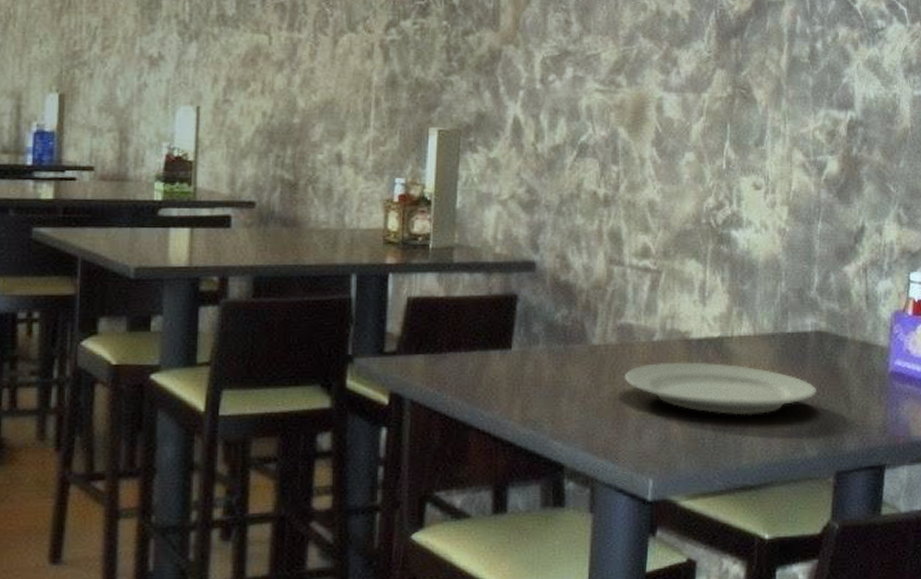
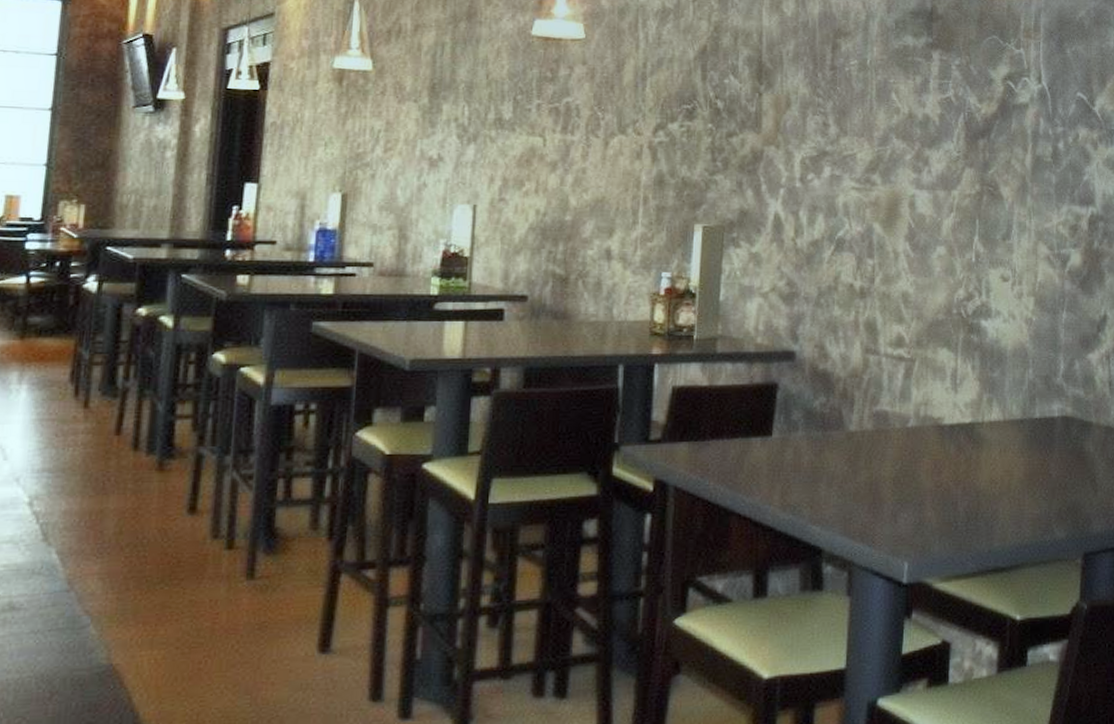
plate: present [625,362,817,416] -> none [881,447,1064,499]

